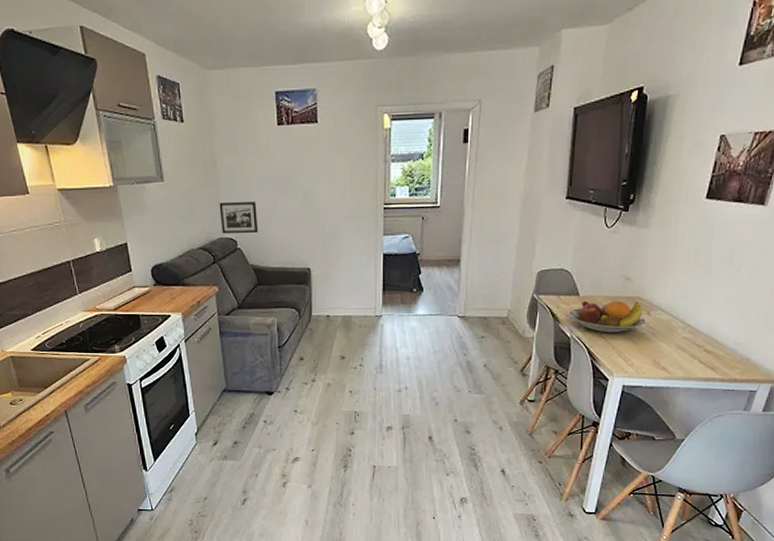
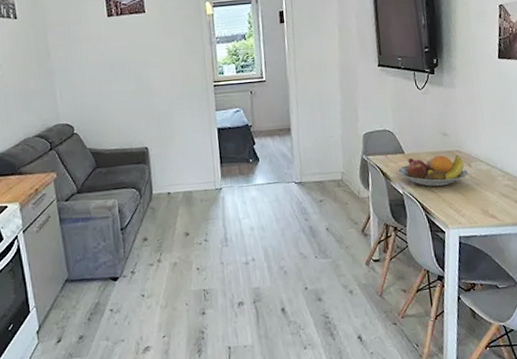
picture frame: present [219,202,259,234] -> none [54,88,95,120]

